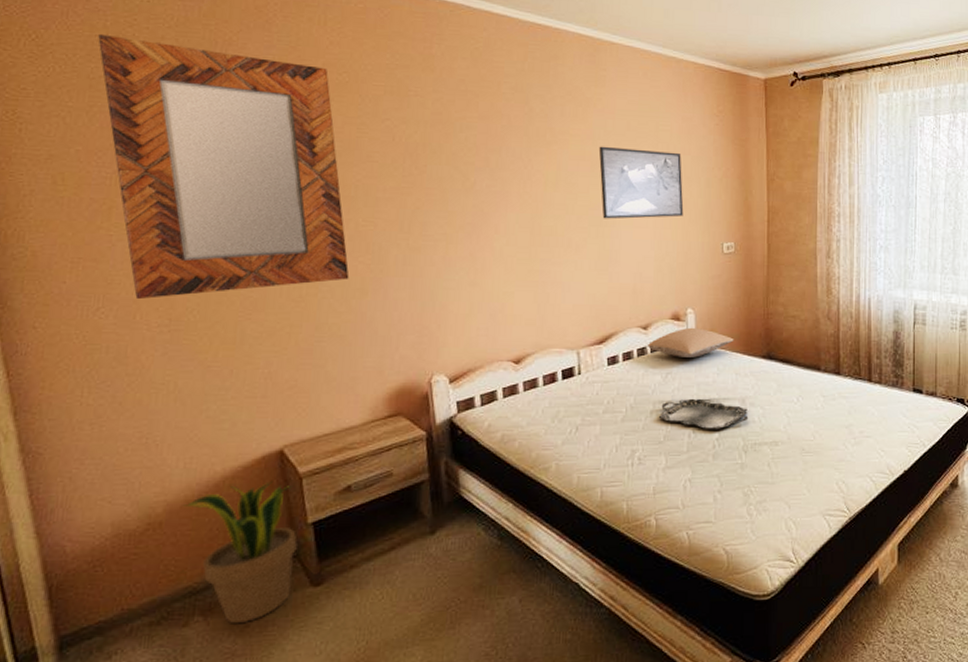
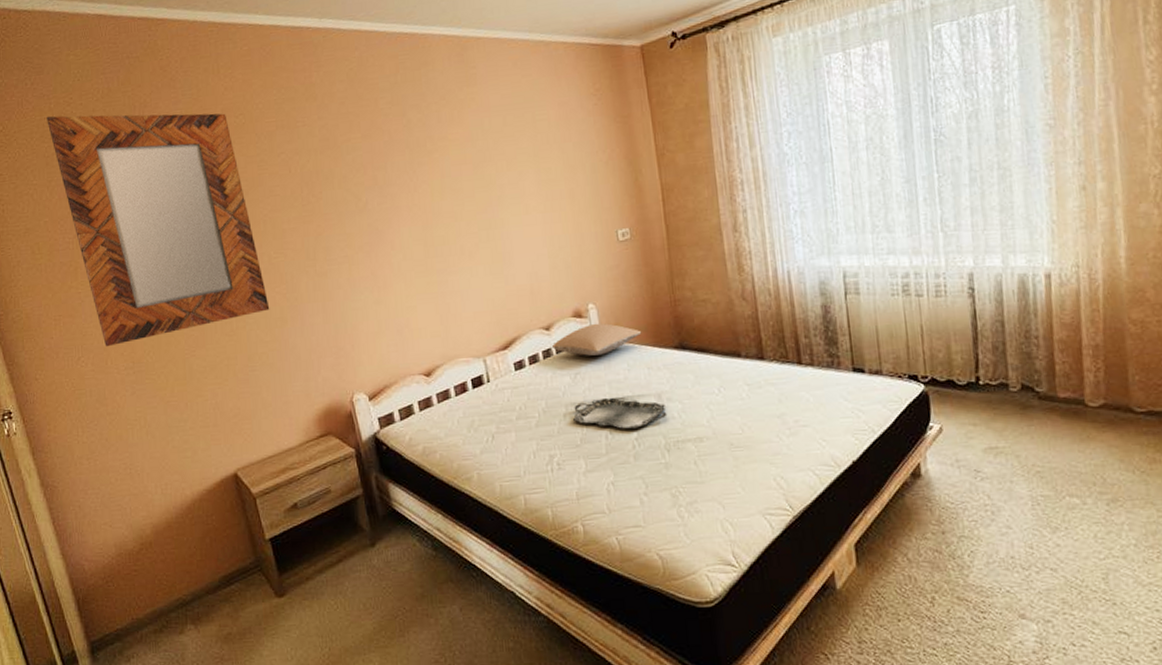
potted plant: present [182,481,297,624] -> none [164,502,261,632]
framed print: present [598,146,684,219] -> none [478,141,572,221]

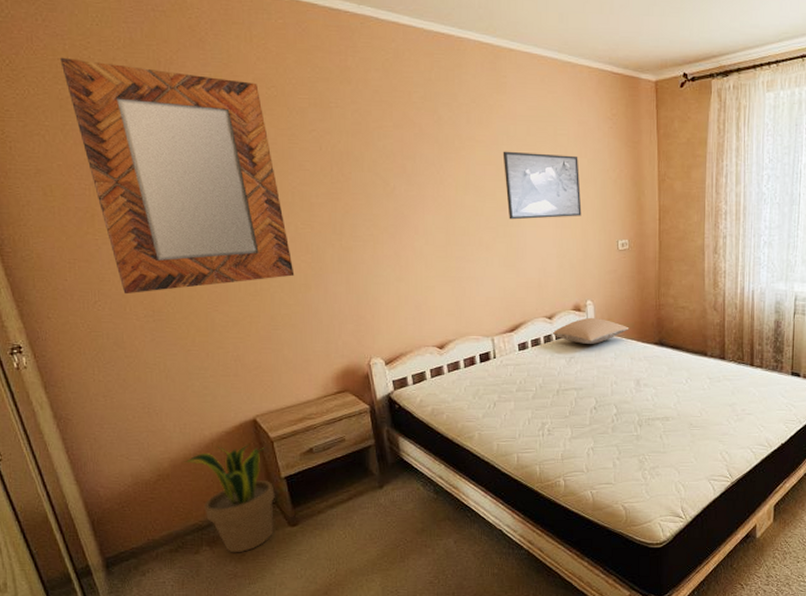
potted plant: none [164,502,261,632] -> present [182,444,275,553]
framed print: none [478,141,572,221] -> present [502,151,582,220]
serving tray: present [572,398,667,430] -> none [564,380,643,407]

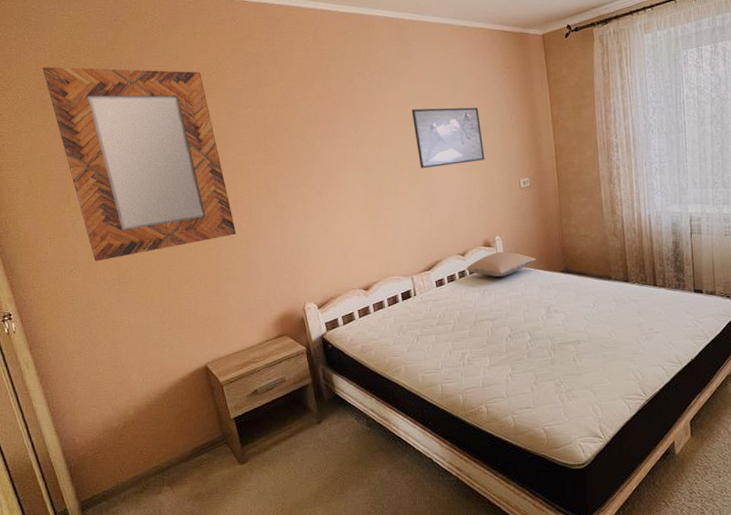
potted plant: present [182,444,275,553] -> none [145,389,226,492]

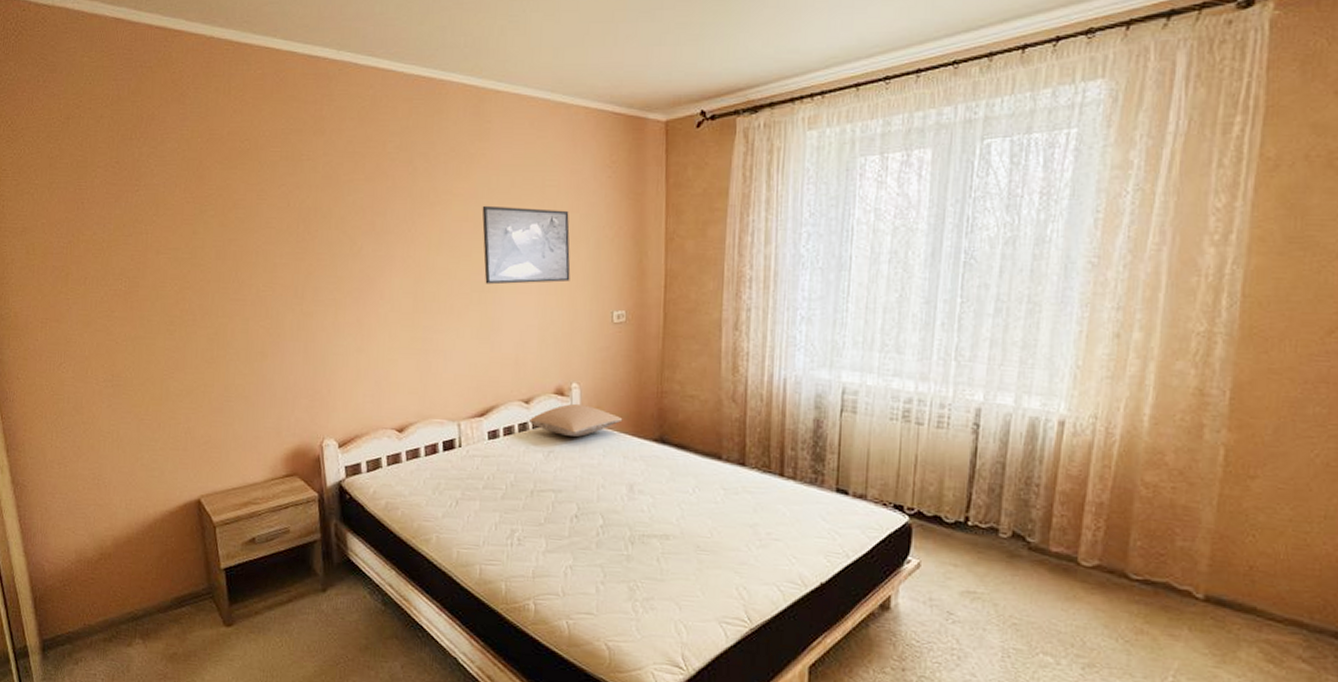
home mirror: present [42,67,237,262] -> none [54,117,252,357]

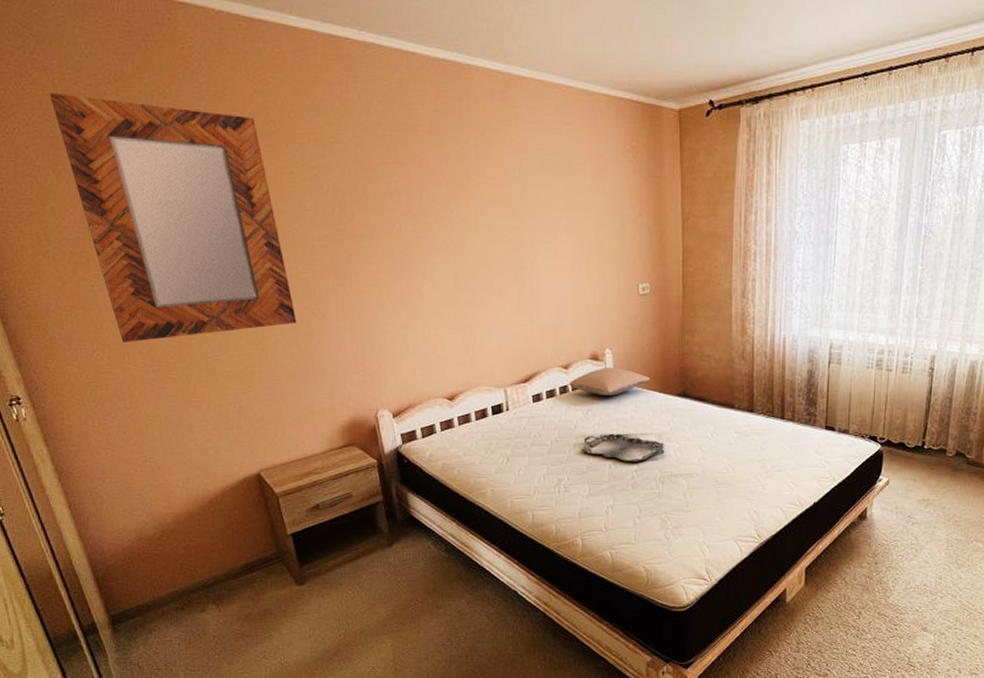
home mirror: none [54,117,252,357] -> present [50,93,297,343]
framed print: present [482,205,571,285] -> none [514,188,599,262]
serving tray: none [539,481,637,517] -> present [581,434,665,463]

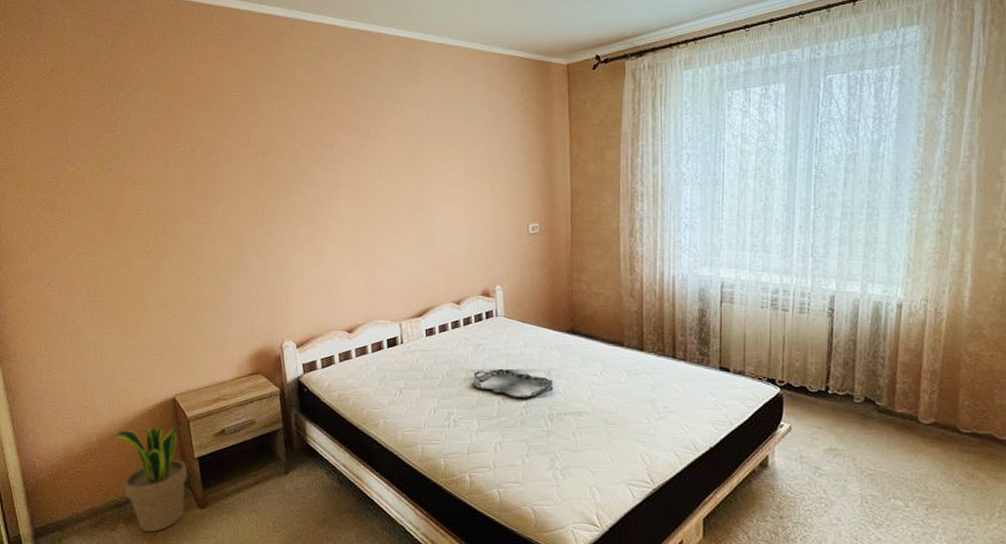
home mirror: present [50,93,297,343] -> none [41,70,219,276]
potted plant: none [186,499,281,612] -> present [108,422,188,533]
pillow: present [569,367,651,395] -> none [461,303,540,331]

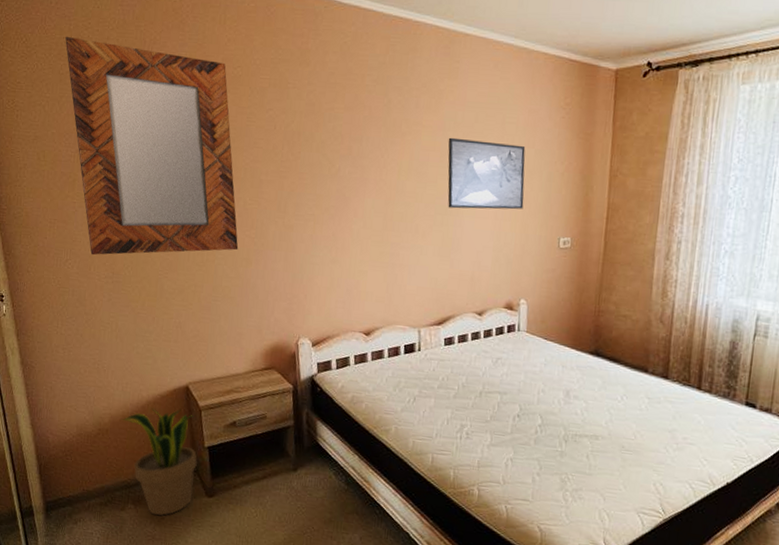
home mirror: none [41,70,219,276] -> present [65,37,239,256]
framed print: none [415,137,492,204] -> present [447,137,526,210]
serving tray: present [471,369,554,399] -> none [486,385,572,417]

